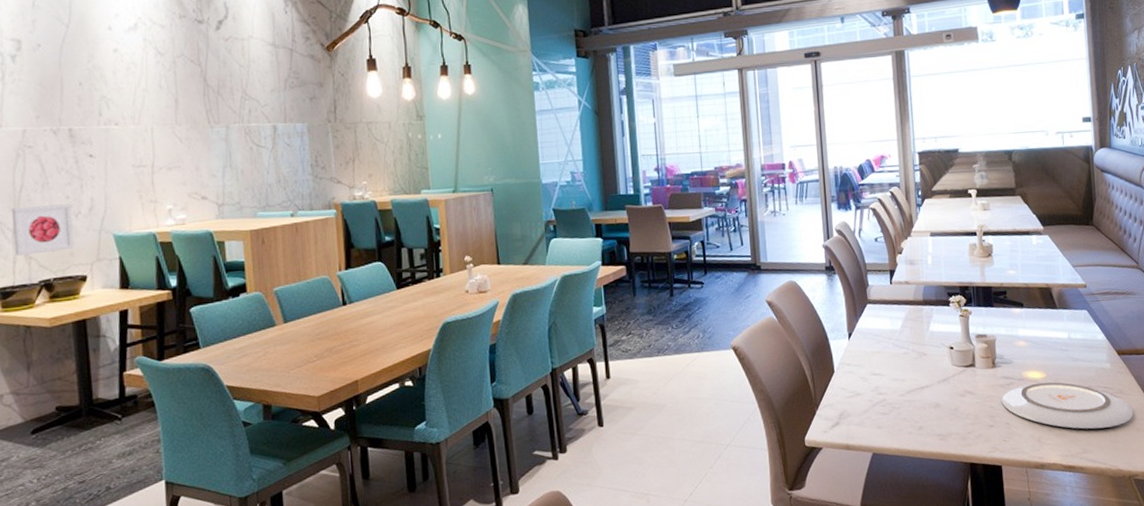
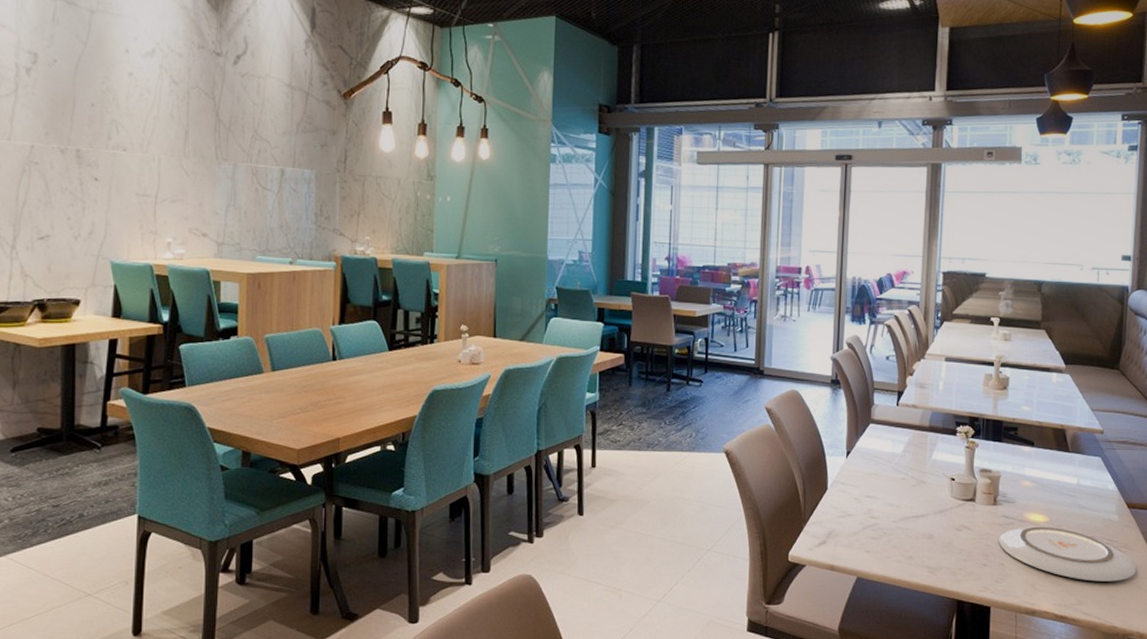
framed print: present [12,204,74,256] -> none [12,223,71,272]

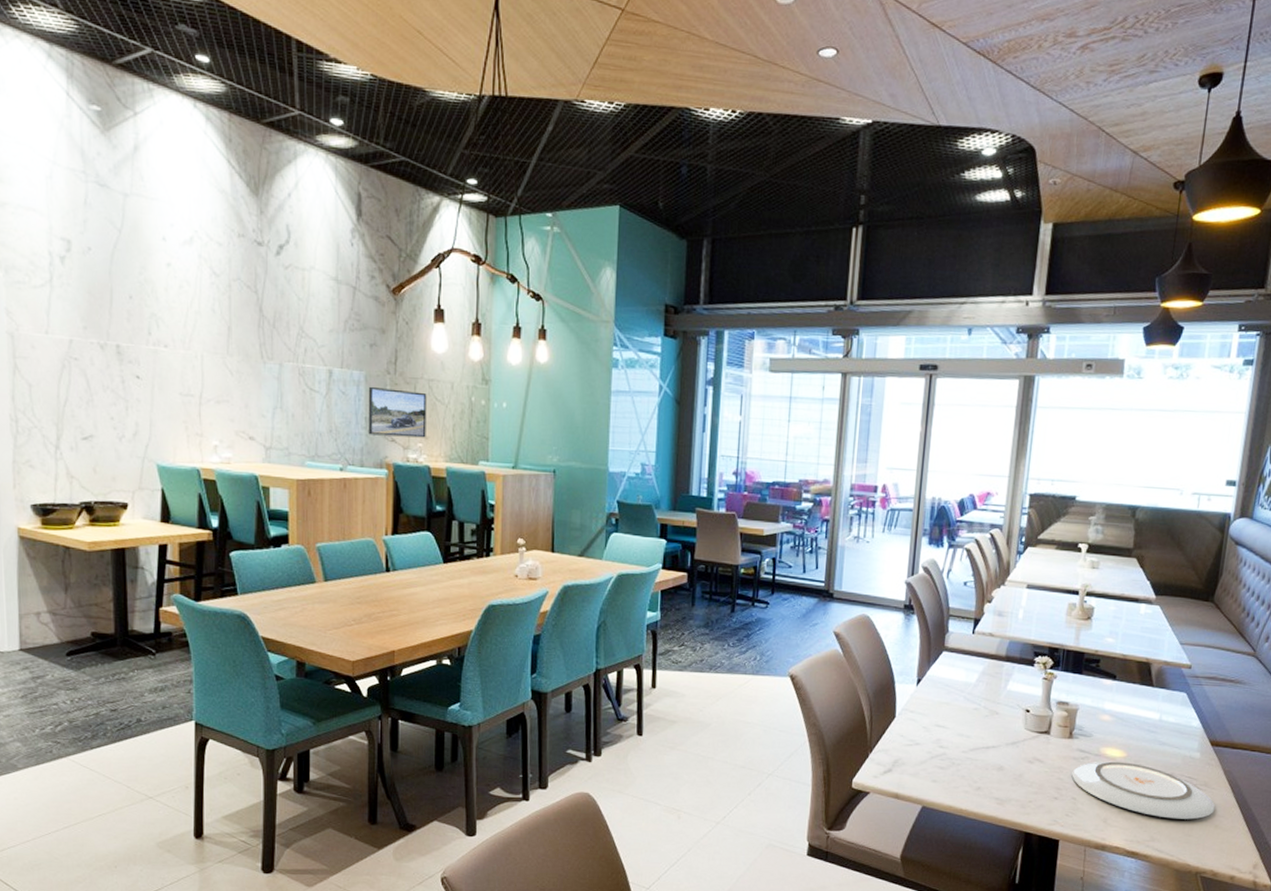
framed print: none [318,184,375,232] -> present [369,386,427,438]

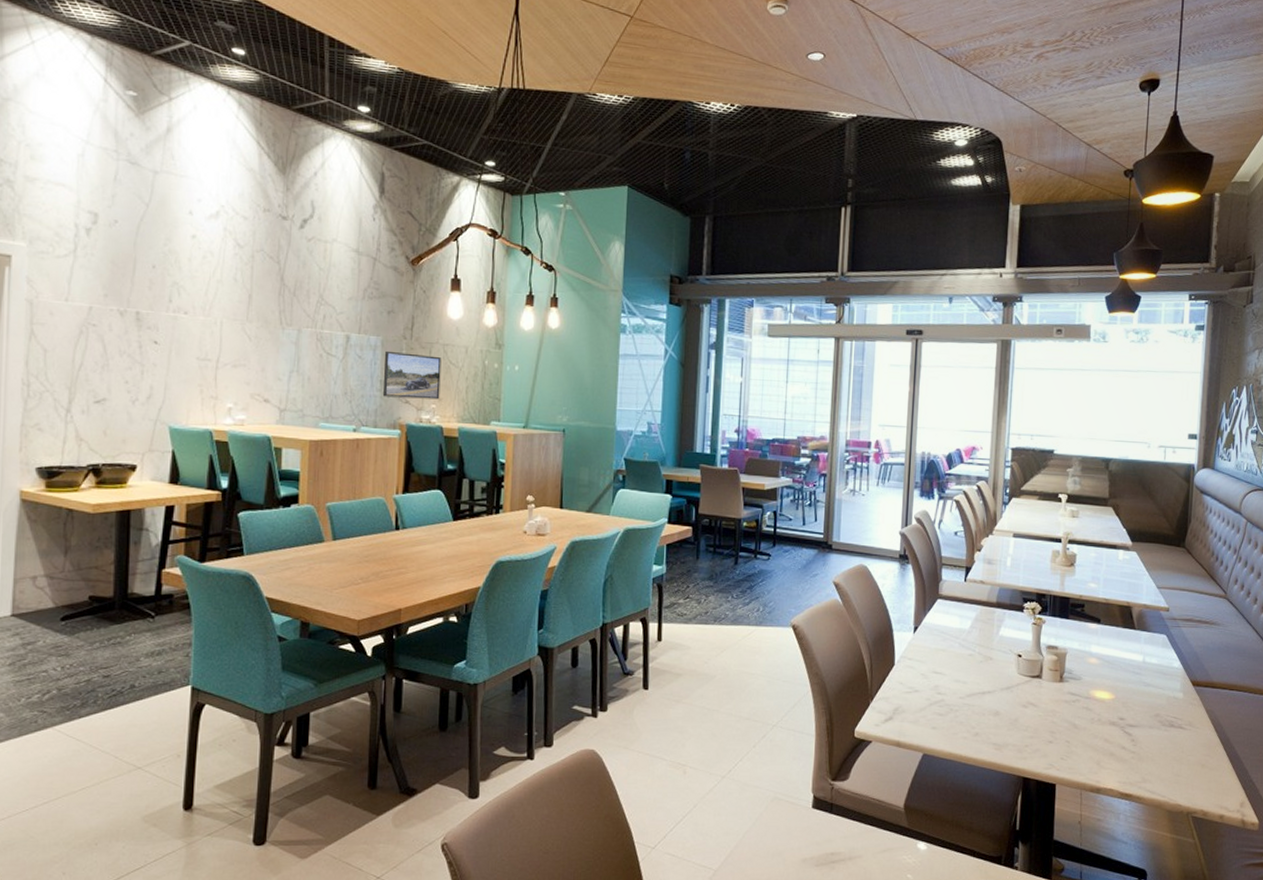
plate: present [1071,761,1216,820] -> none [1064,703,1201,760]

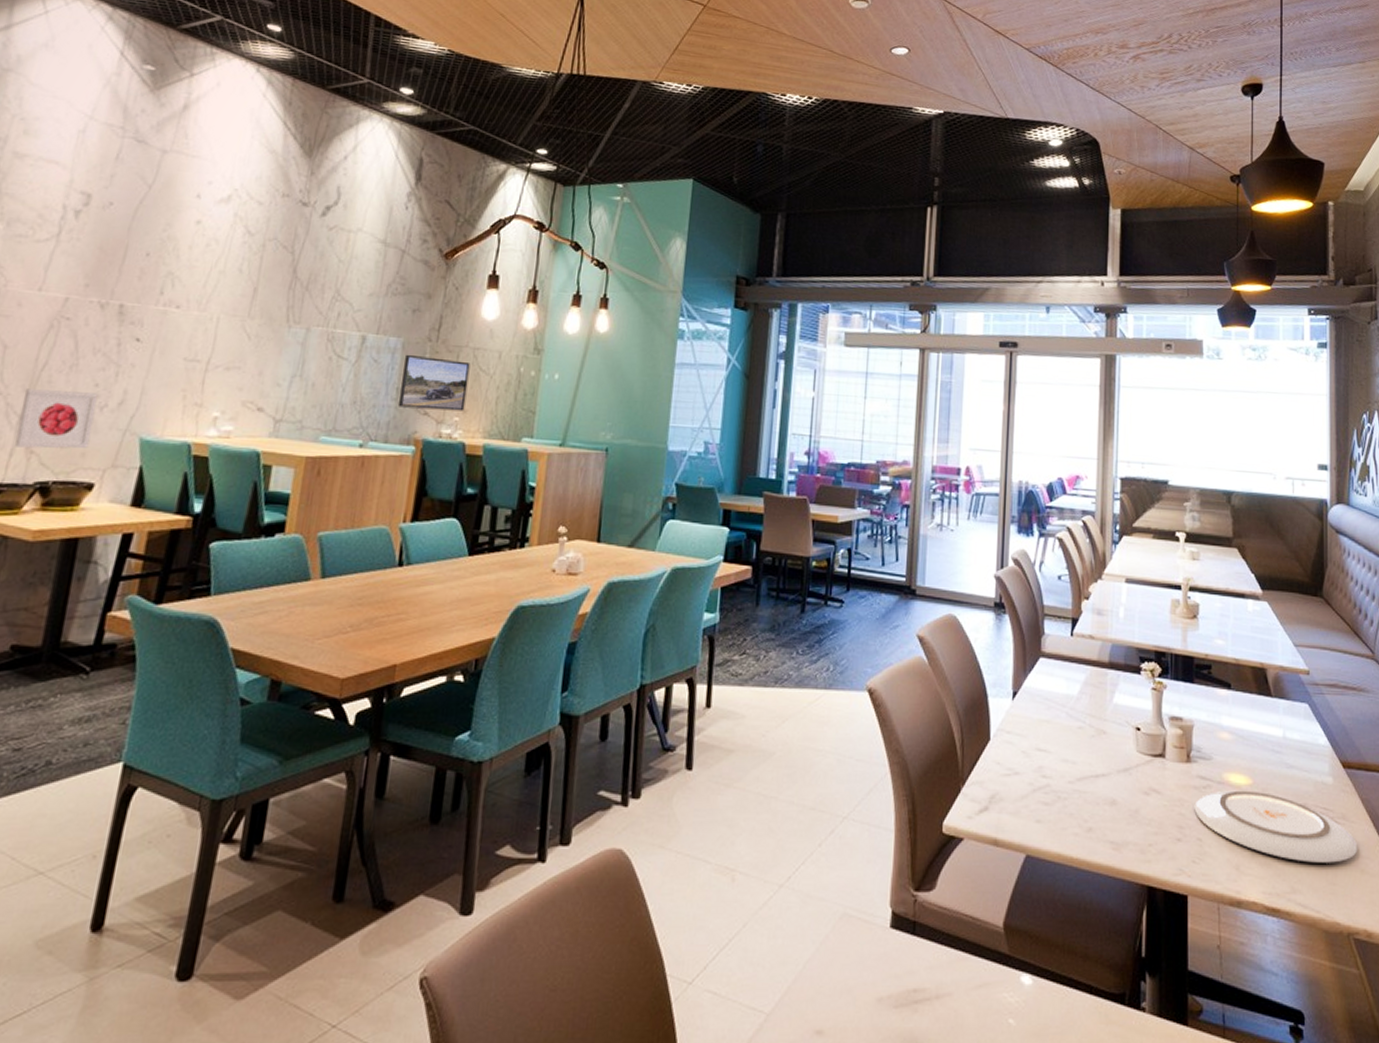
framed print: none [67,386,129,437] -> present [15,389,98,449]
plate: none [1064,703,1201,760] -> present [1194,790,1358,863]

